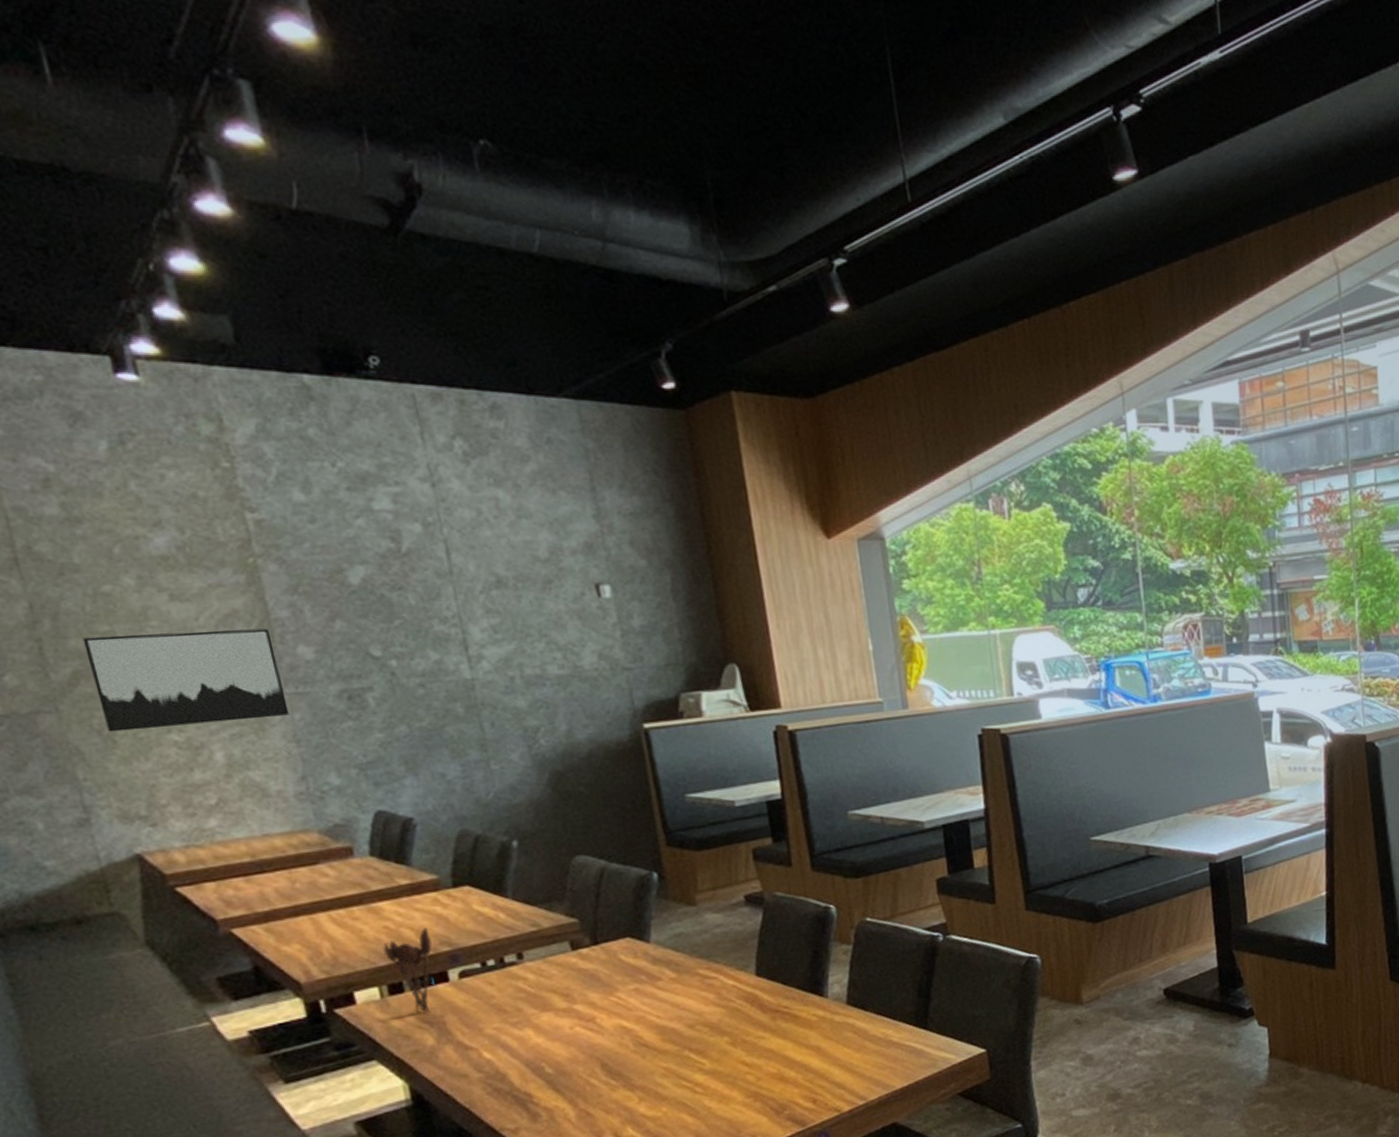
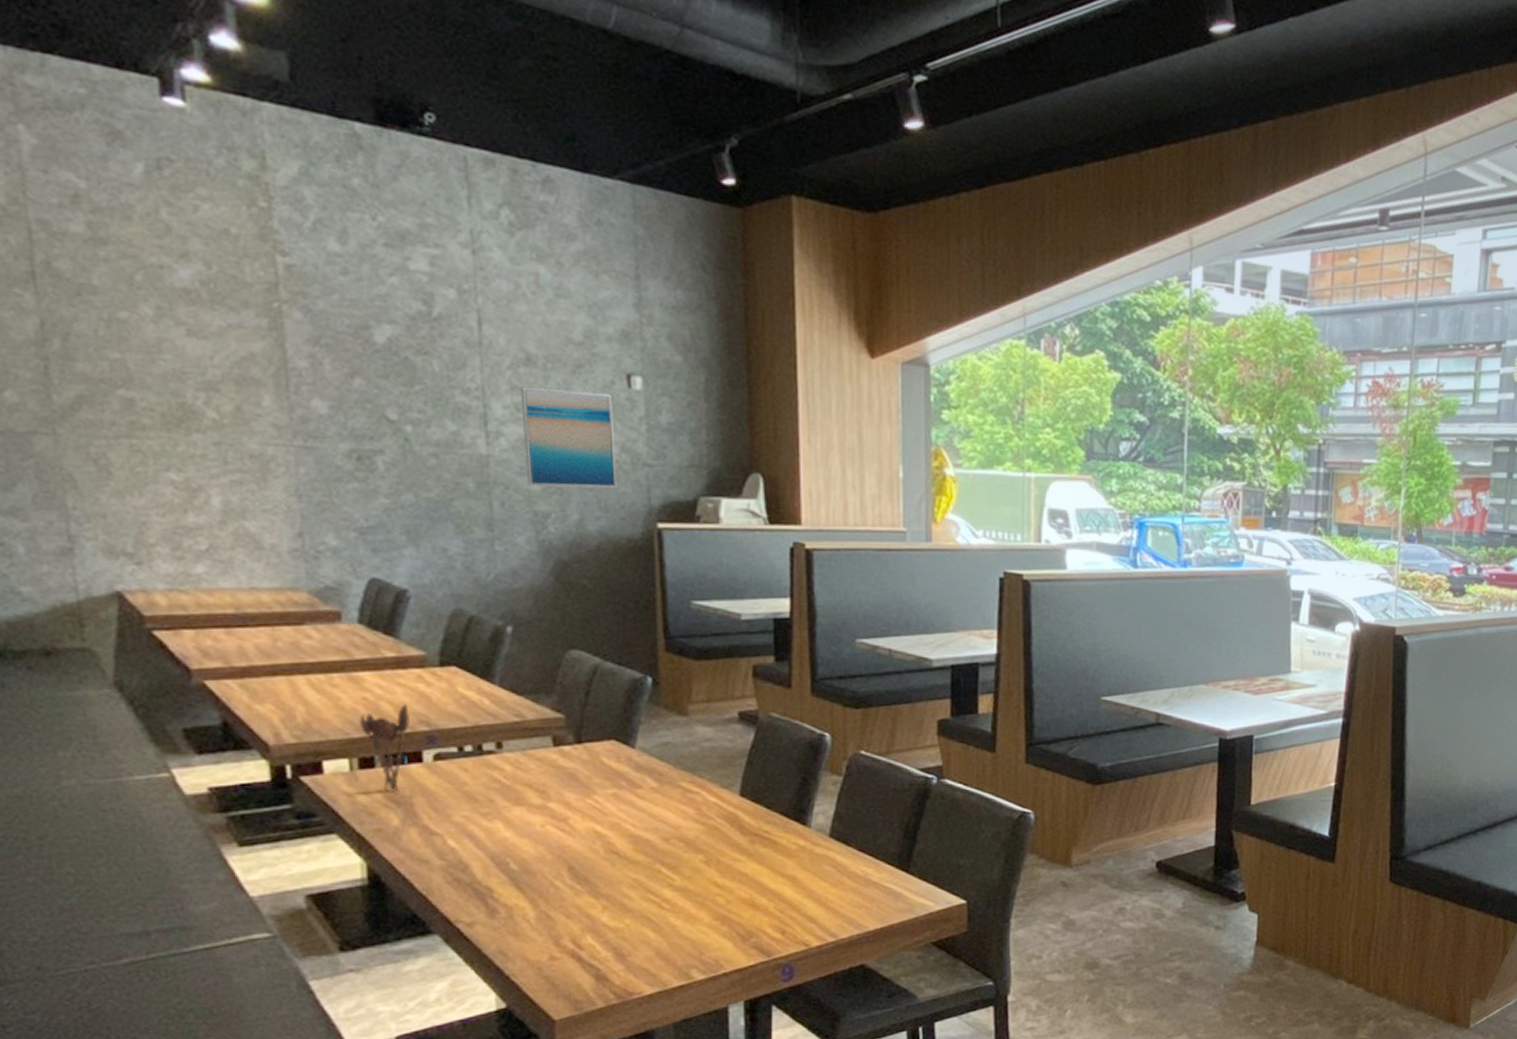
wall art: present [82,628,290,732] -> none [91,362,295,468]
wall art: none [495,605,600,704] -> present [520,386,617,489]

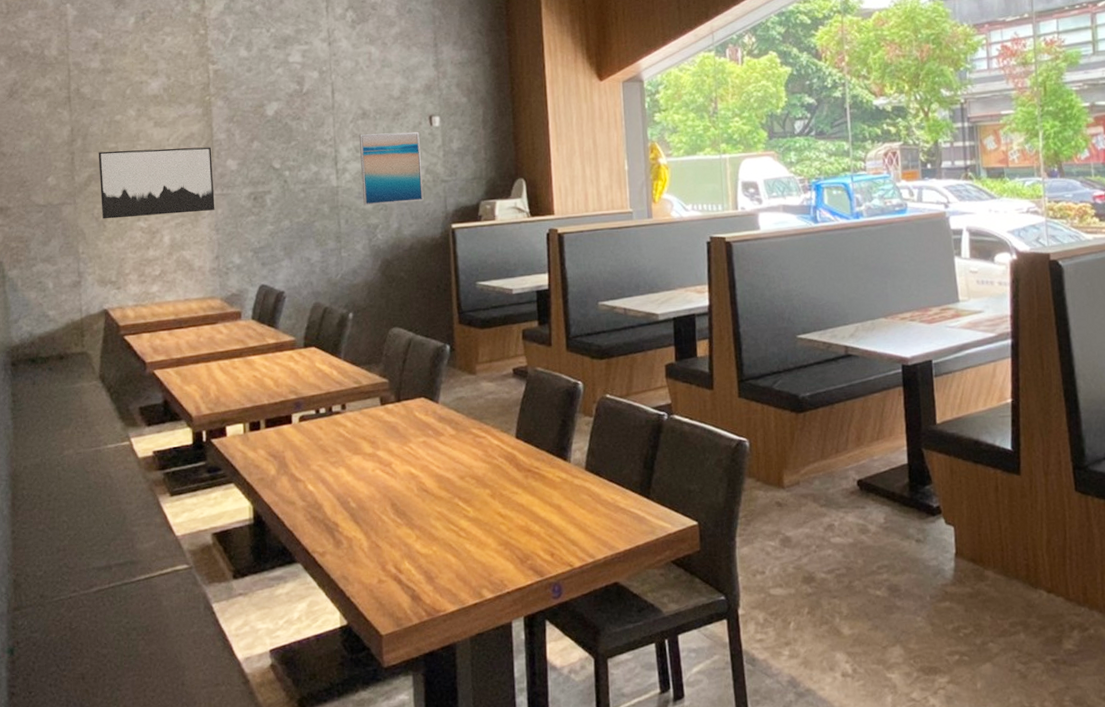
wall art: none [91,362,295,468] -> present [98,147,215,219]
utensil holder: present [358,704,411,791] -> none [250,378,285,448]

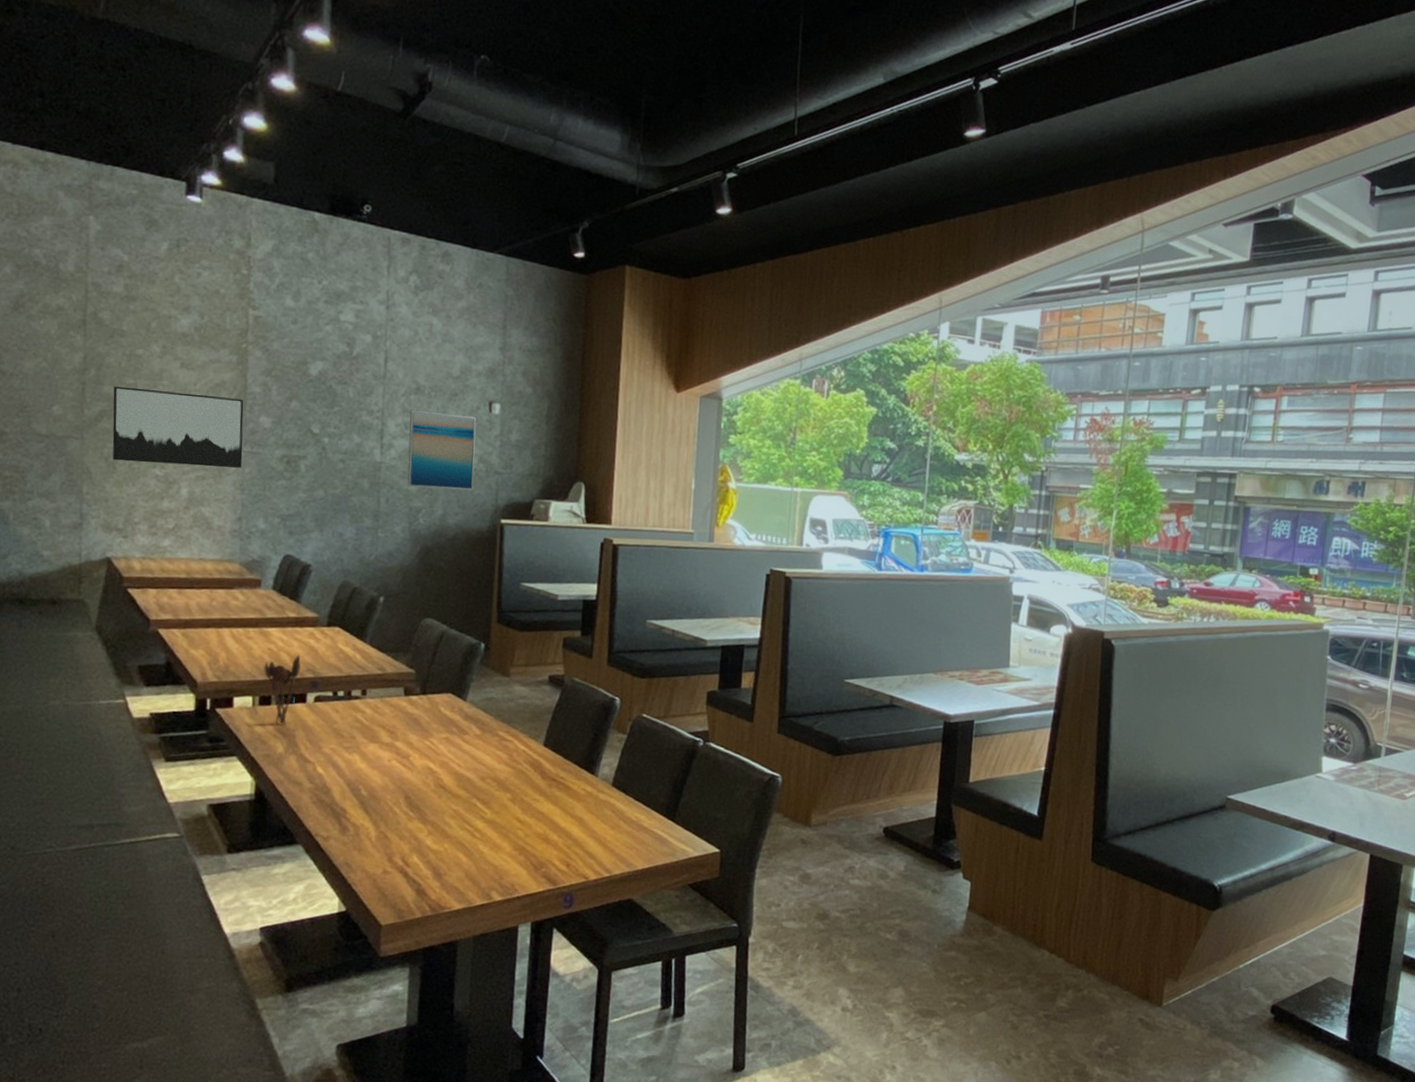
utensil holder: none [250,378,285,448] -> present [263,655,302,725]

